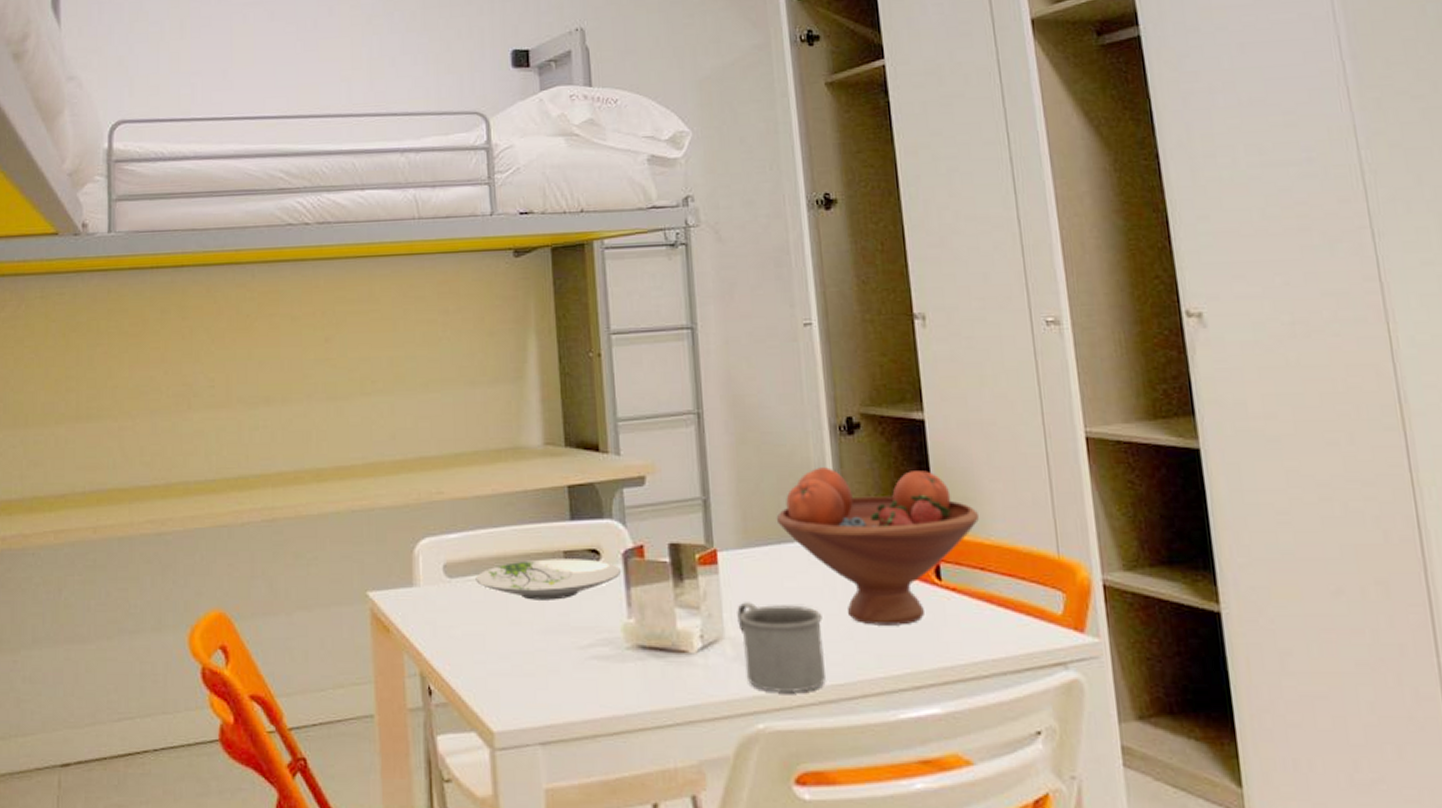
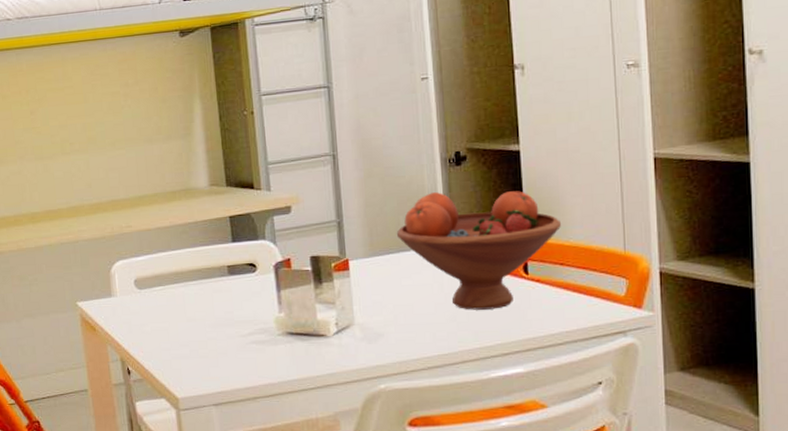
plate: present [475,559,622,600] -> none [159,270,274,303]
mug: present [737,602,826,694] -> none [364,297,433,363]

